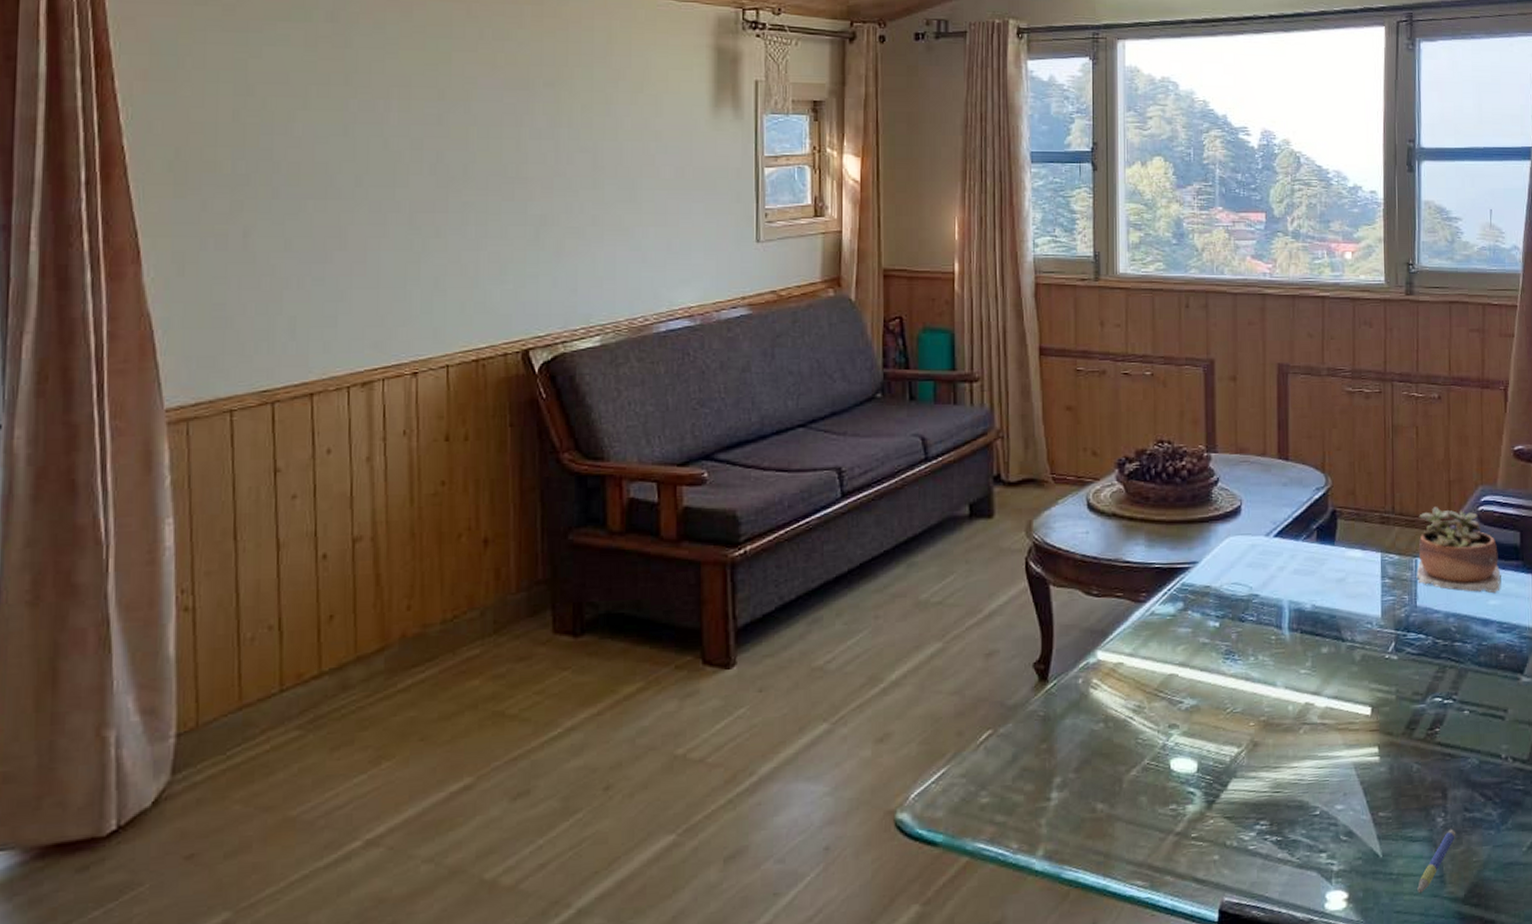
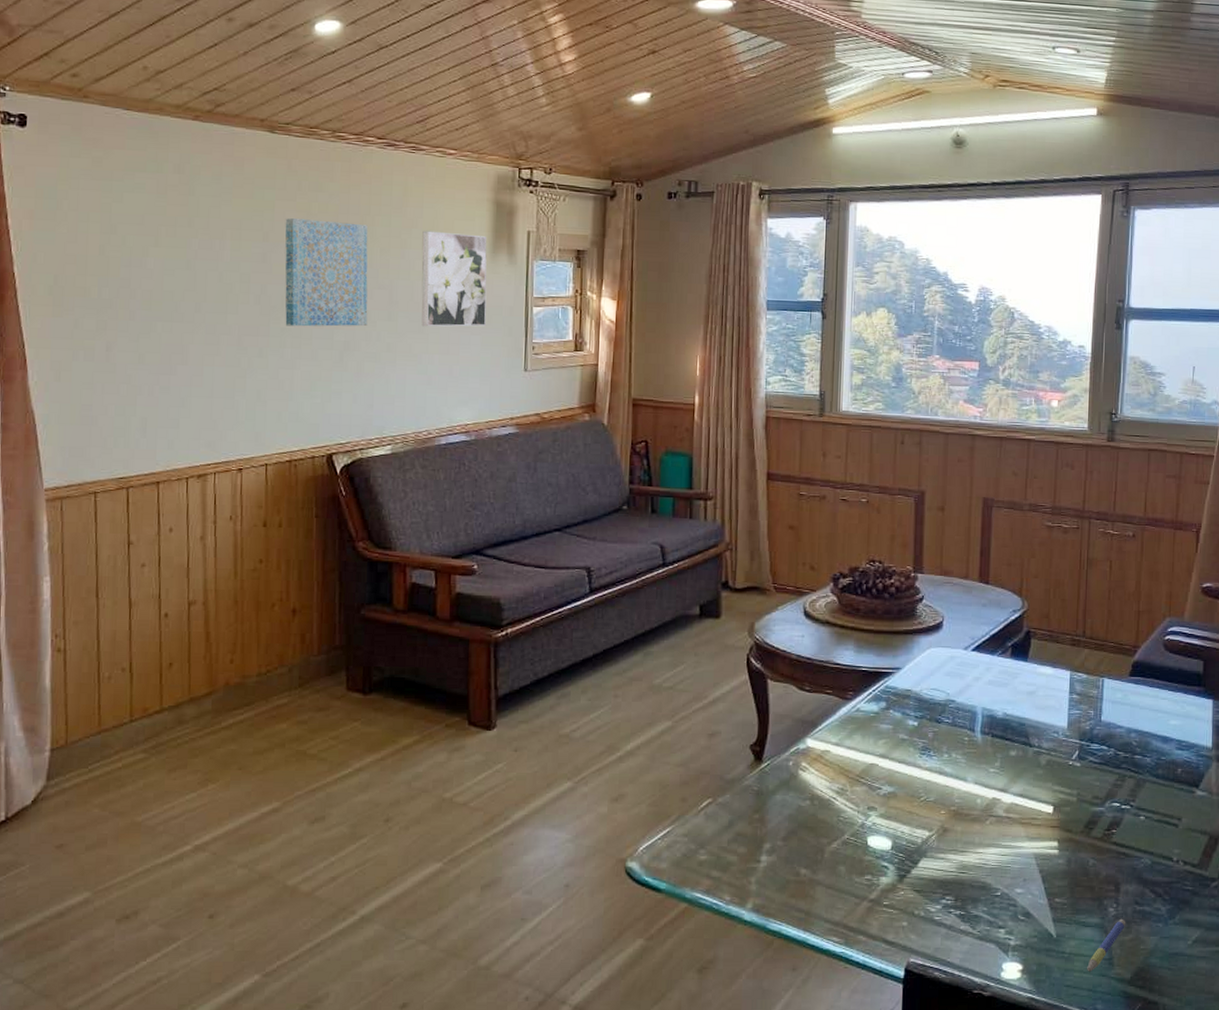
wall art: none [464,72,568,200] -> present [285,218,368,327]
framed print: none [631,83,709,195] -> present [421,230,488,327]
succulent plant: present [1416,506,1500,594] -> none [1102,632,1182,715]

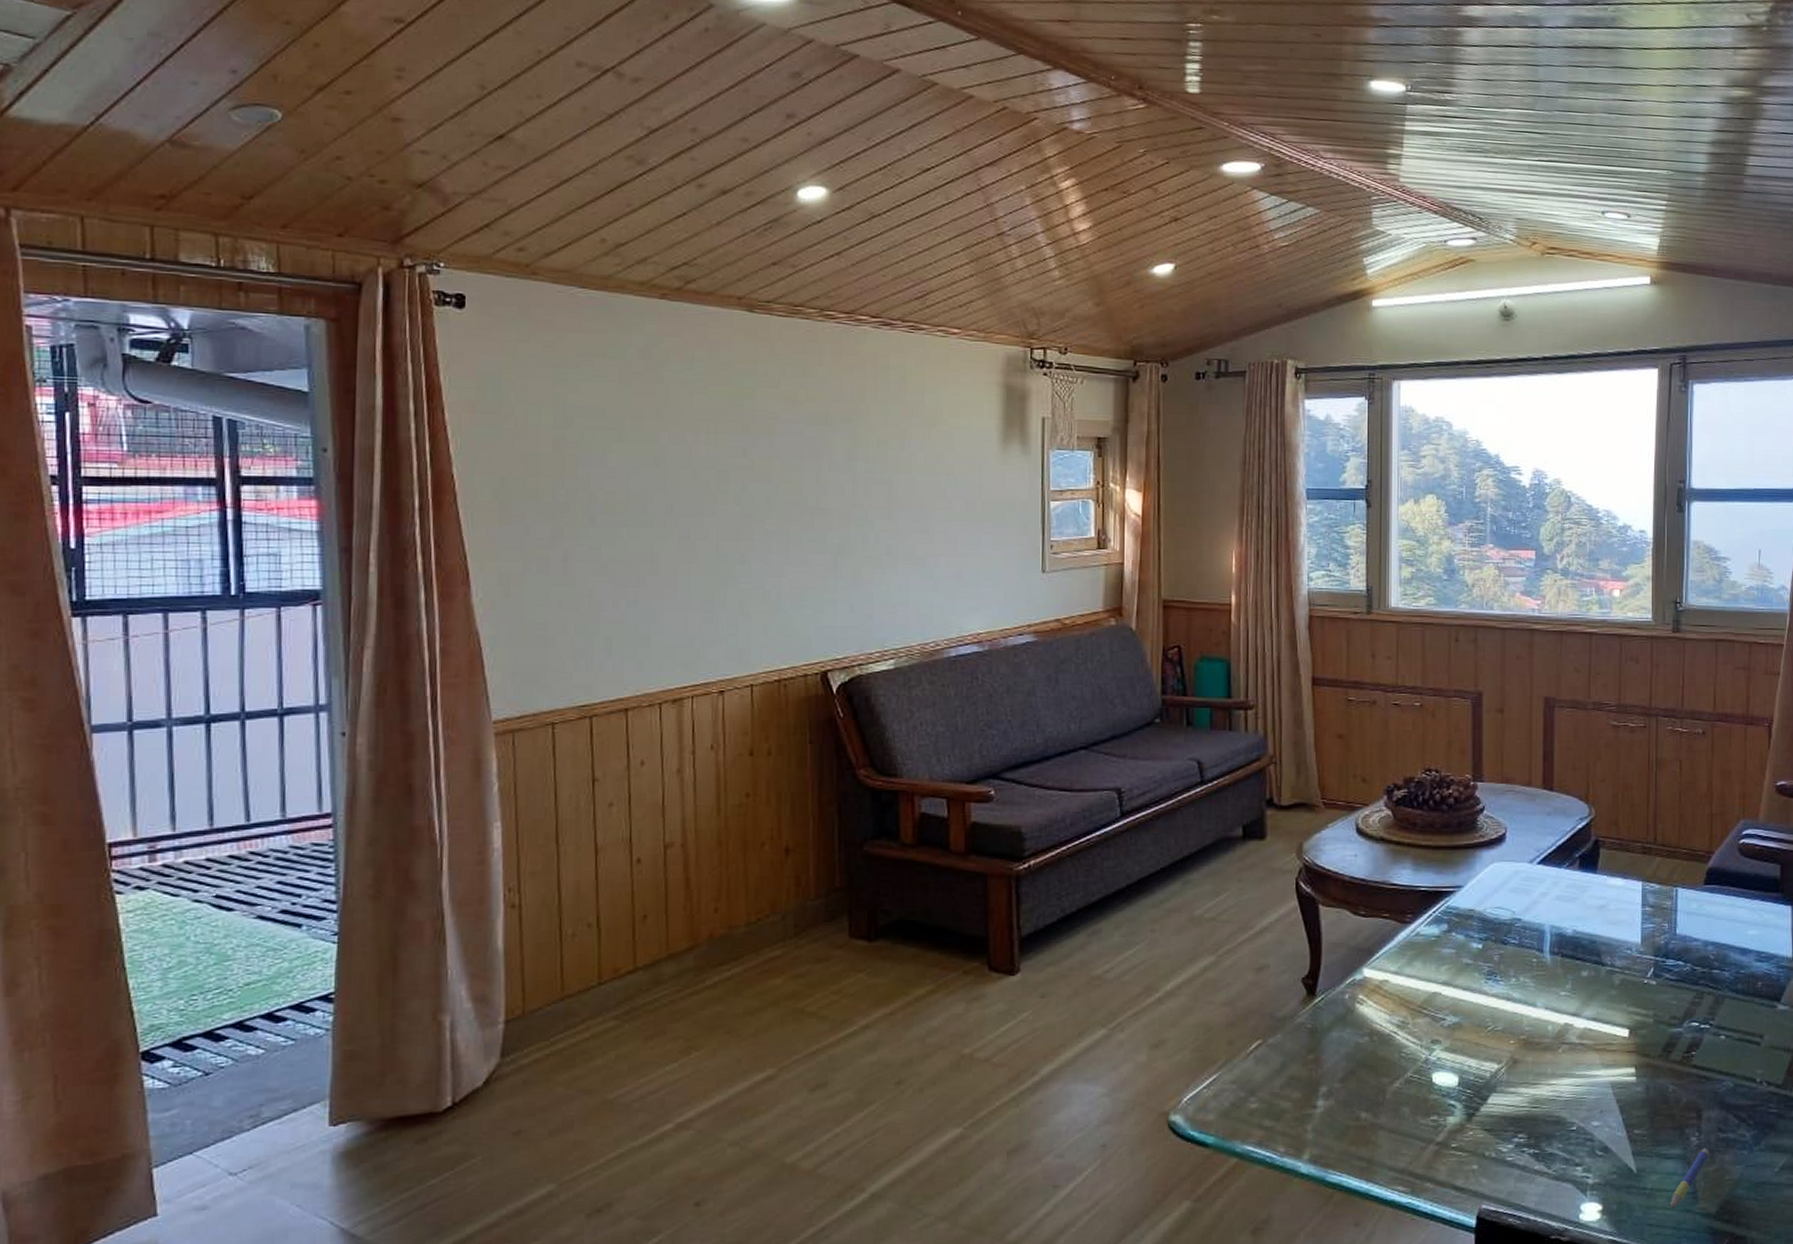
wall art: present [285,218,368,327] -> none [767,407,865,529]
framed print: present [421,230,488,327] -> none [924,419,998,526]

